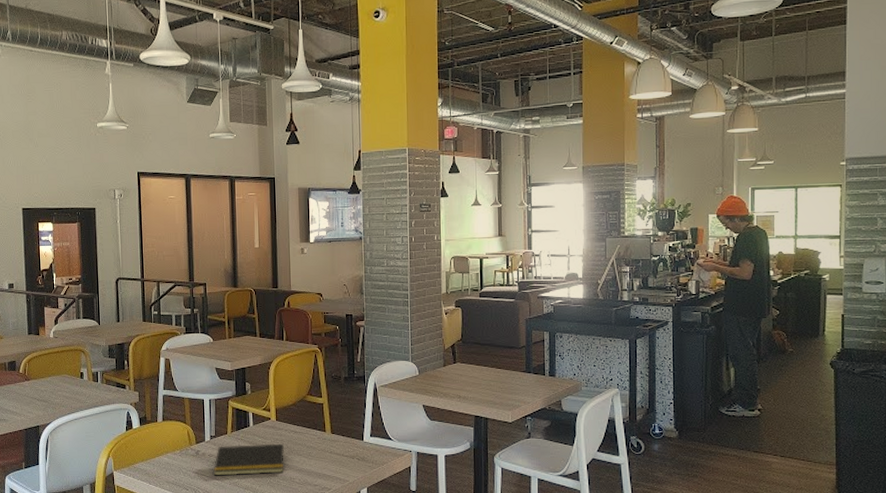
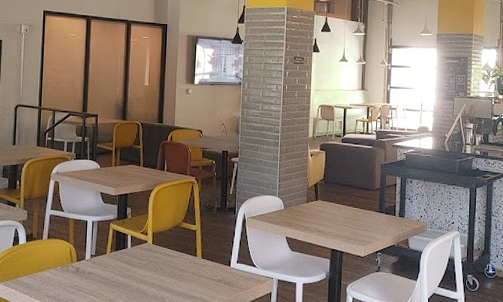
notepad: present [213,443,285,476] -> none [91,264,159,293]

